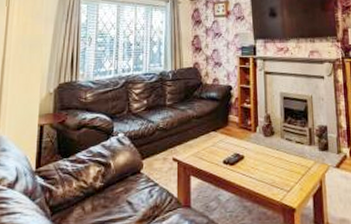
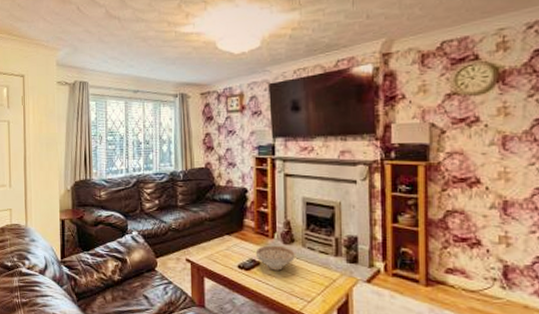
decorative bowl: none [239,138,275,163] -> present [255,245,295,271]

